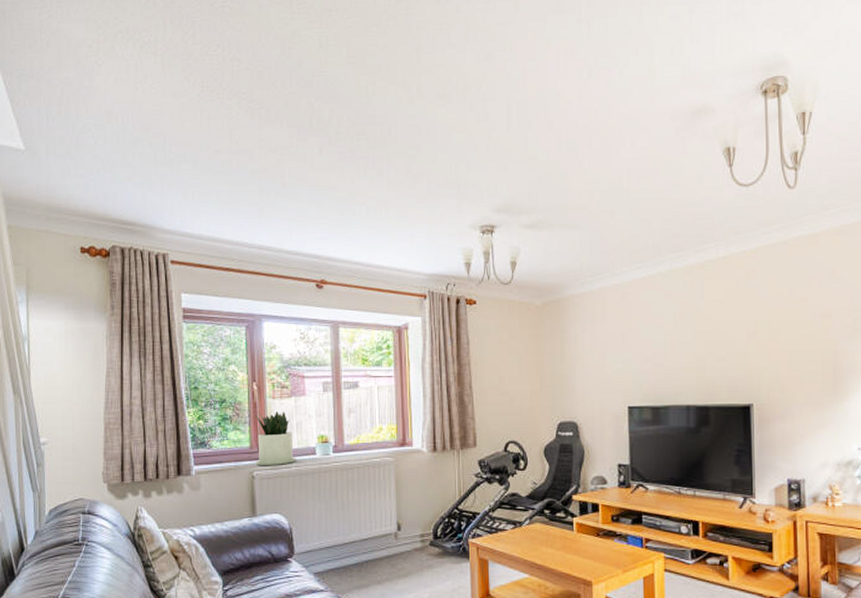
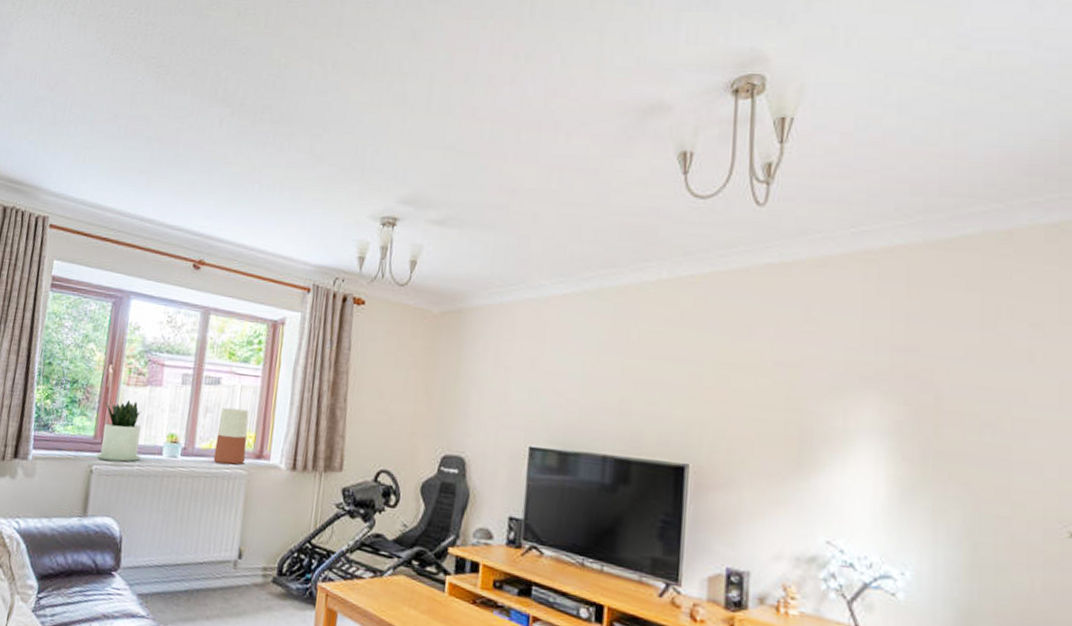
vase: none [362,407,391,455] -> present [213,407,249,465]

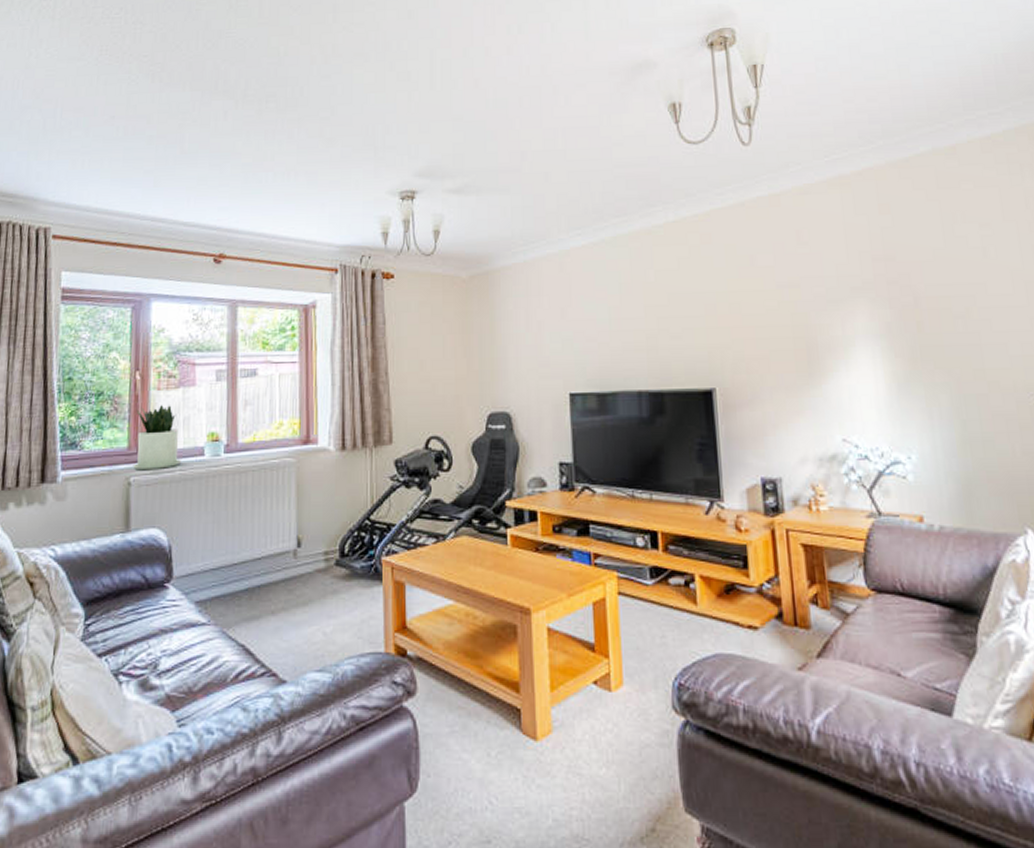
vase: present [213,407,249,465] -> none [259,397,293,456]

